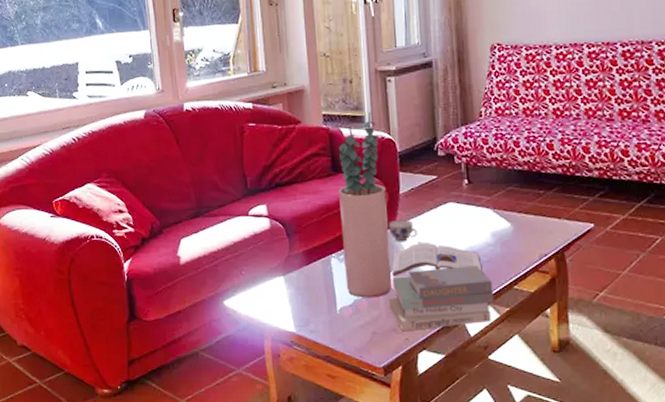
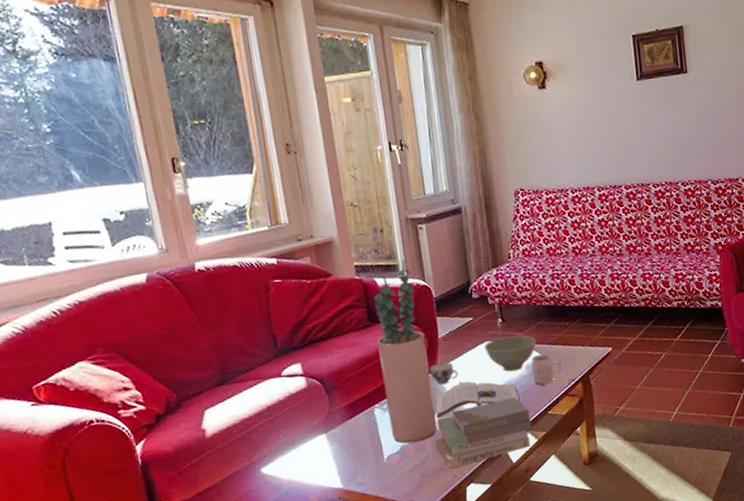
bowl: none [447,200,505,238] -> present [484,335,537,372]
mug: none [497,223,532,255] -> present [531,354,562,385]

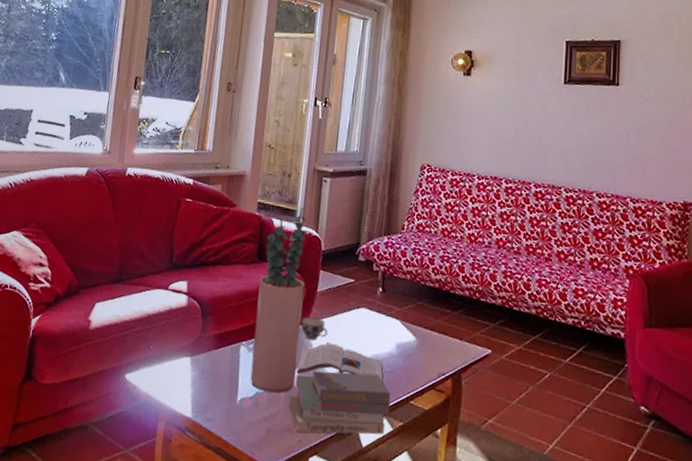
bowl: present [484,335,537,372] -> none [359,307,413,347]
mug: present [531,354,562,385] -> none [401,336,434,370]

